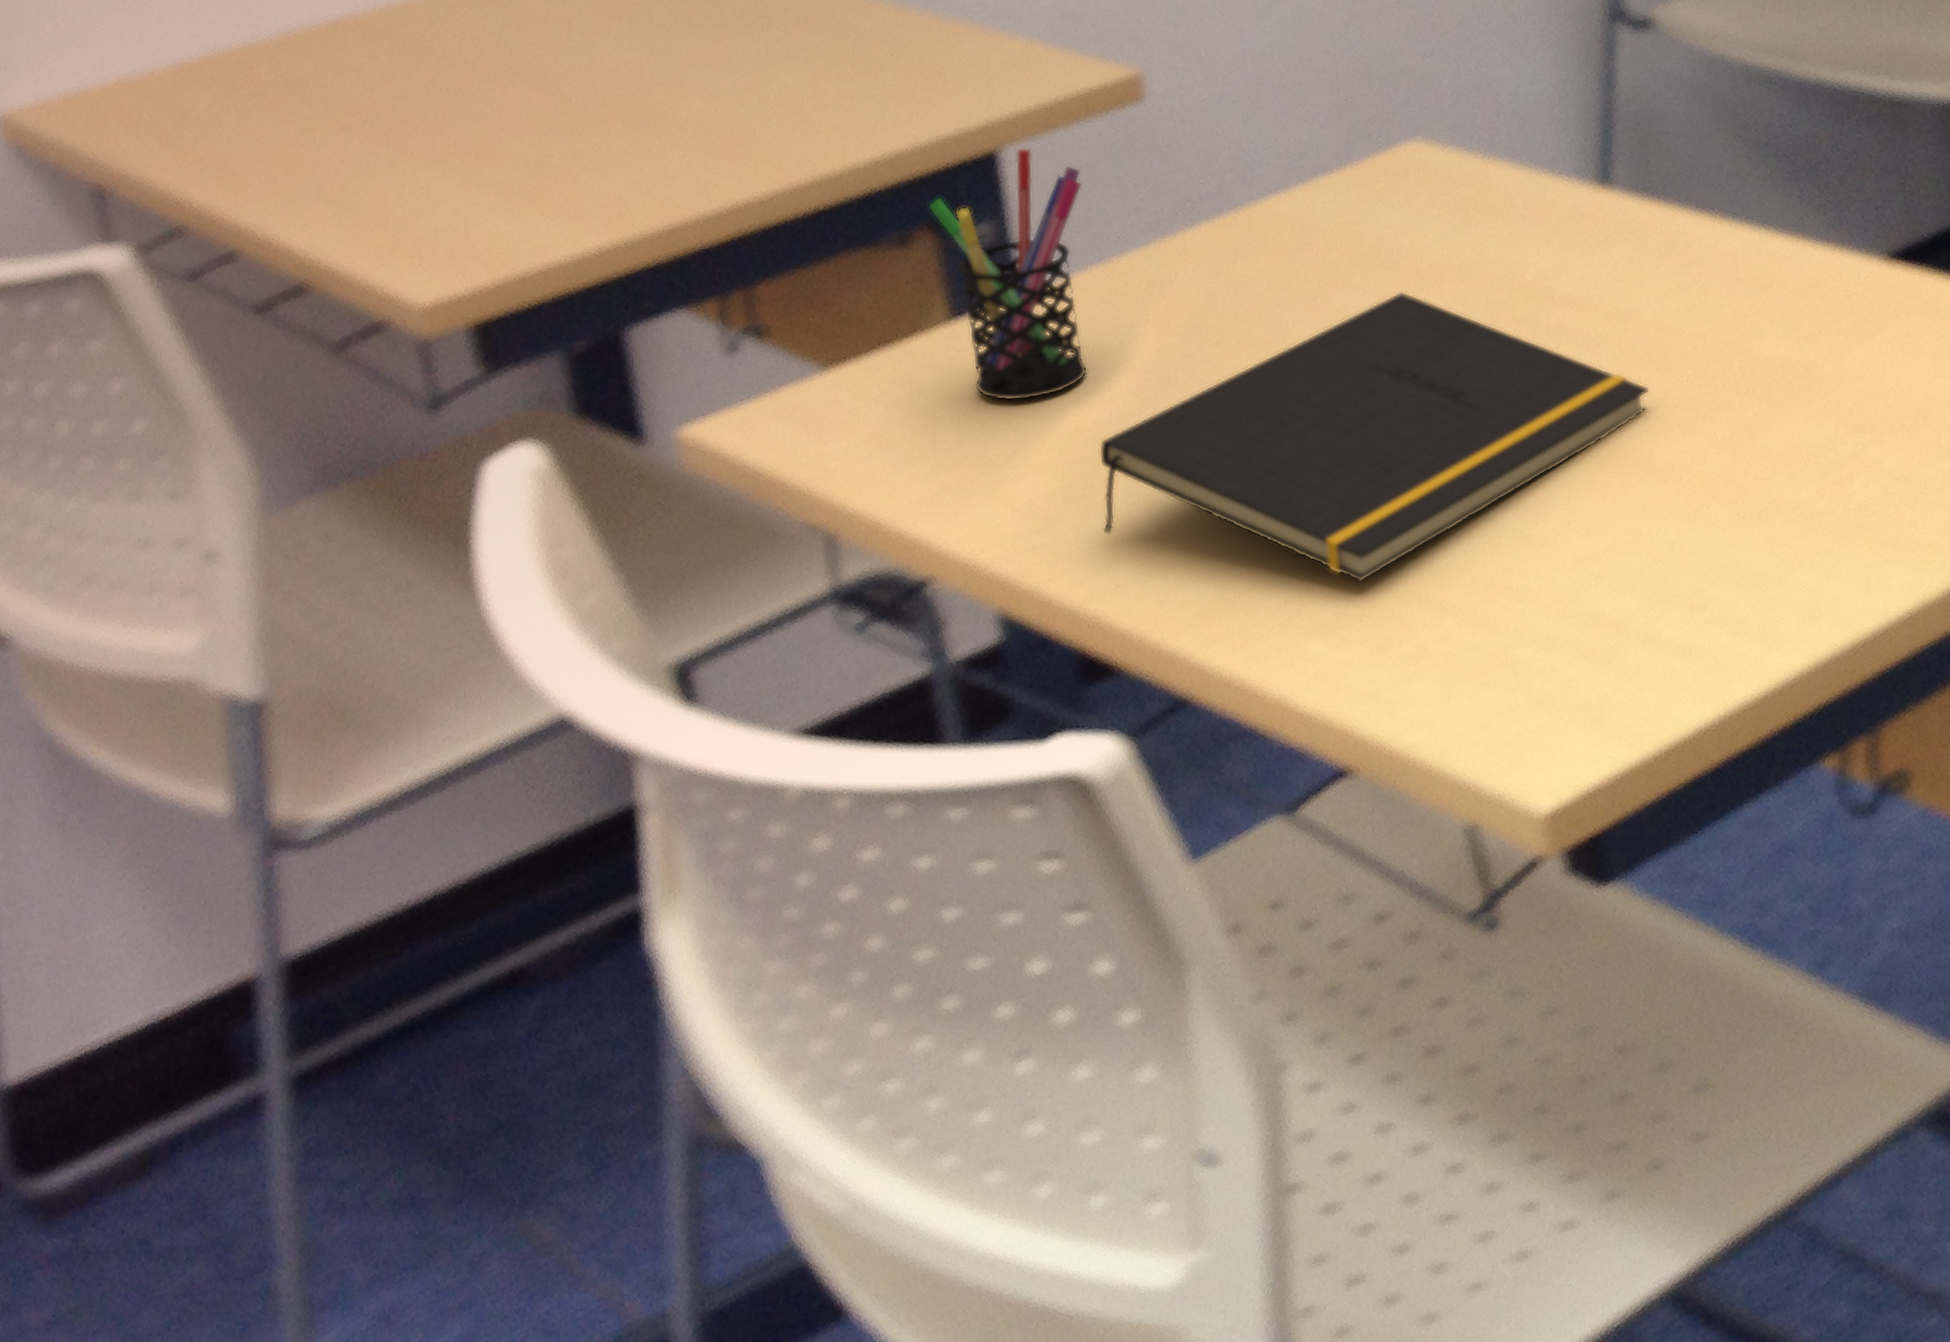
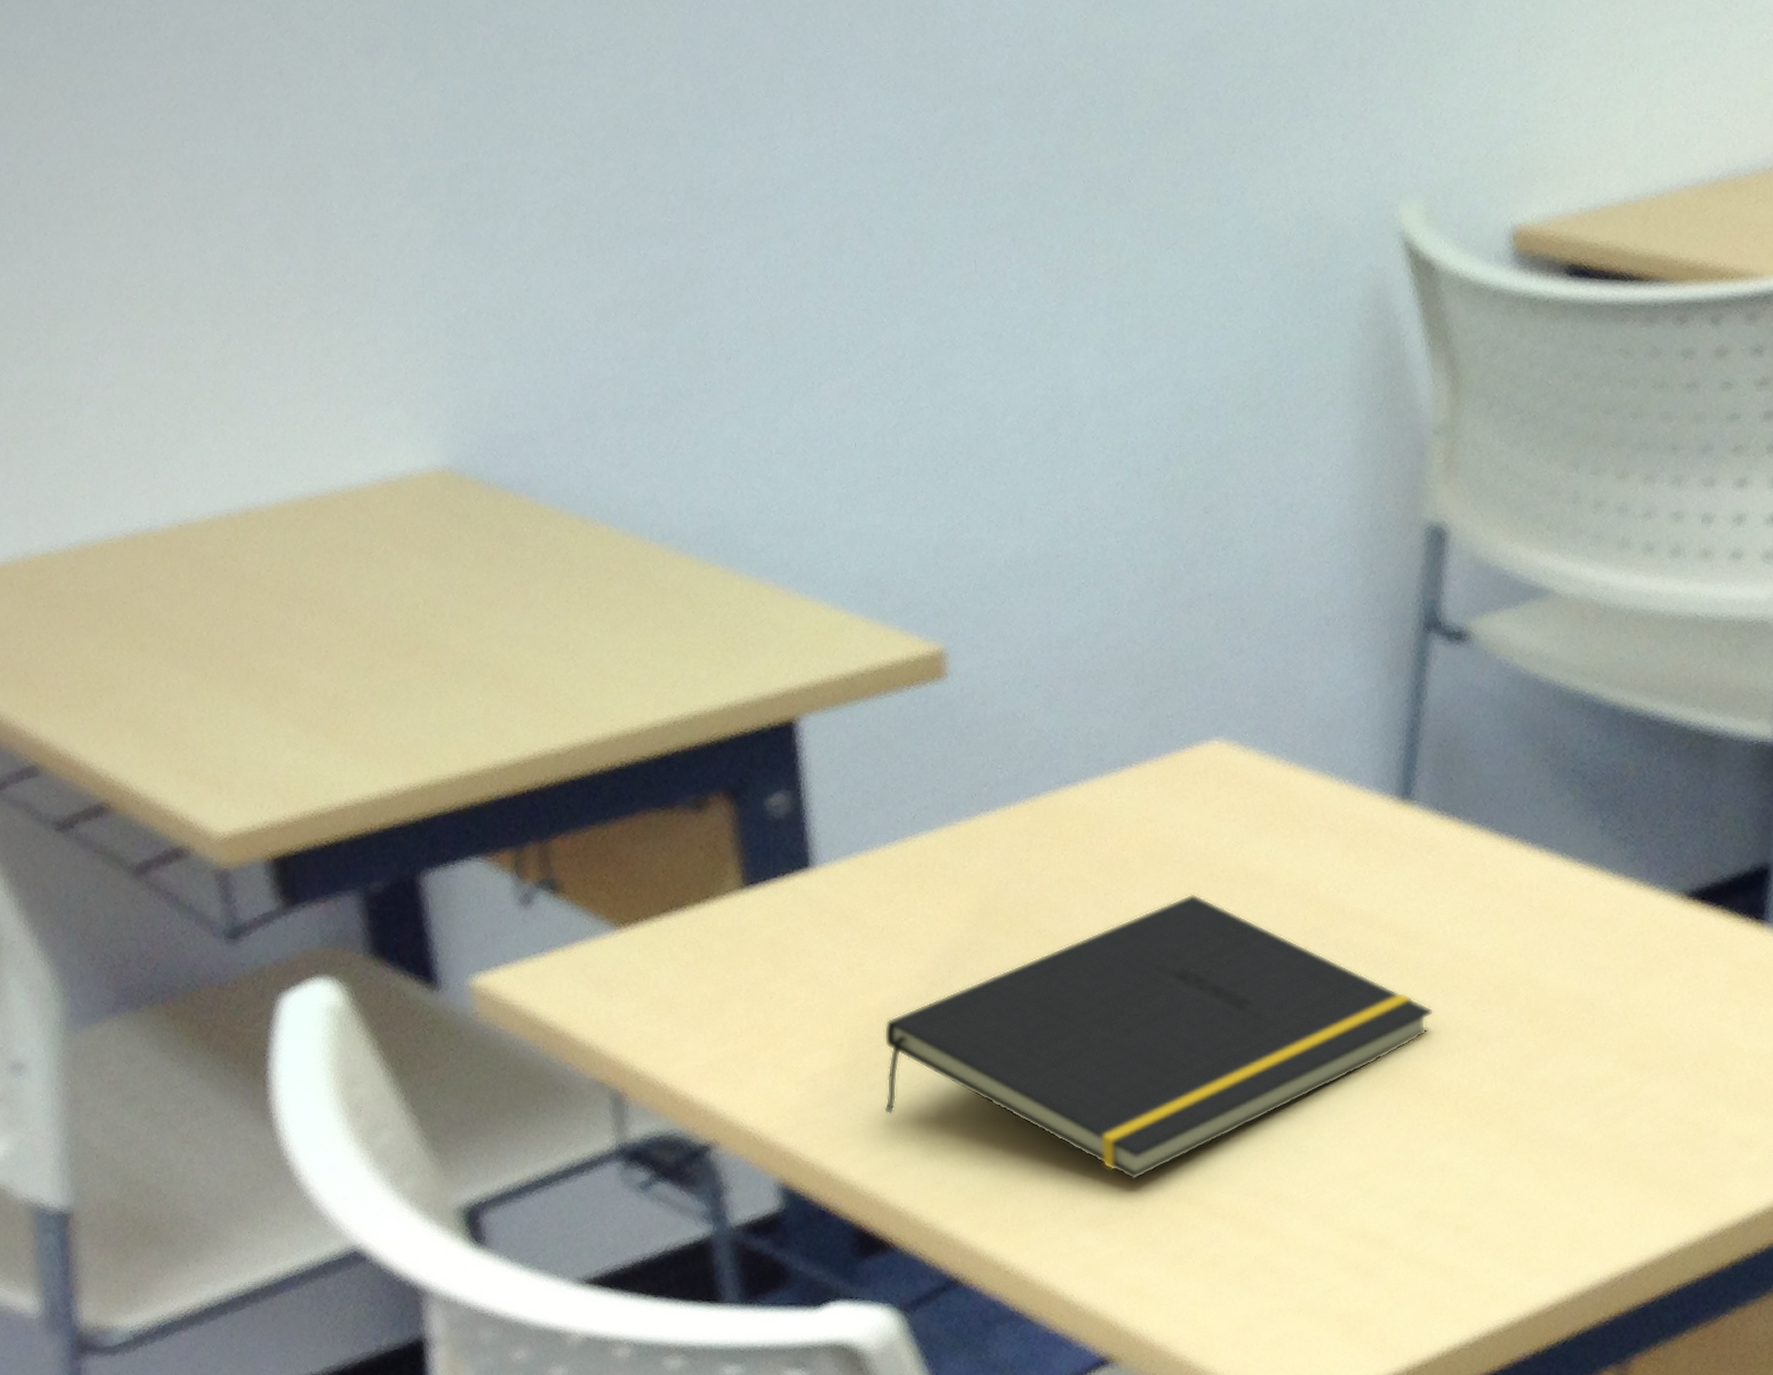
pen holder: present [928,147,1088,402] -> none [725,717,880,976]

